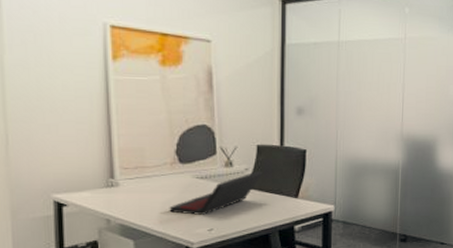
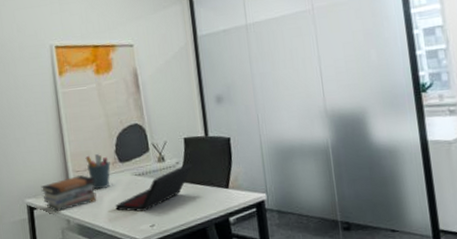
book stack: none [75,173,147,211] -> present [40,175,97,213]
pen holder: none [137,151,168,190] -> present [85,153,111,190]

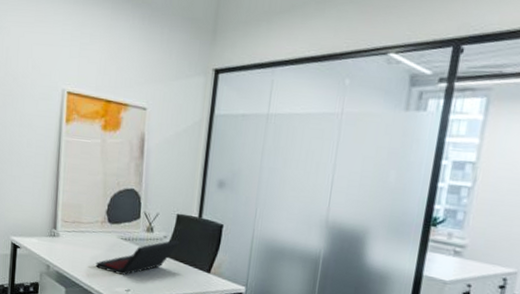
book stack: present [40,175,97,213] -> none [27,225,81,256]
pen holder: present [85,153,111,190] -> none [76,208,99,245]

